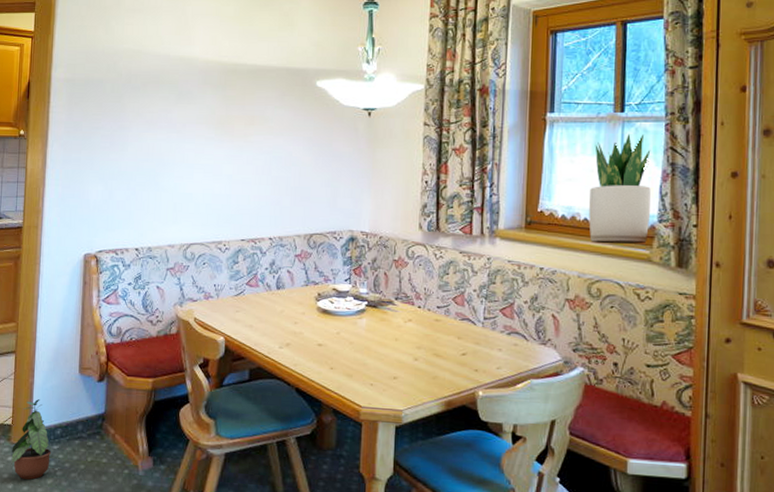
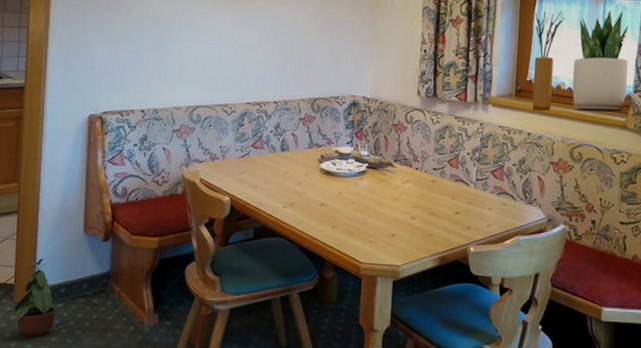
vase: none [544,137,580,245] -> present [532,11,566,112]

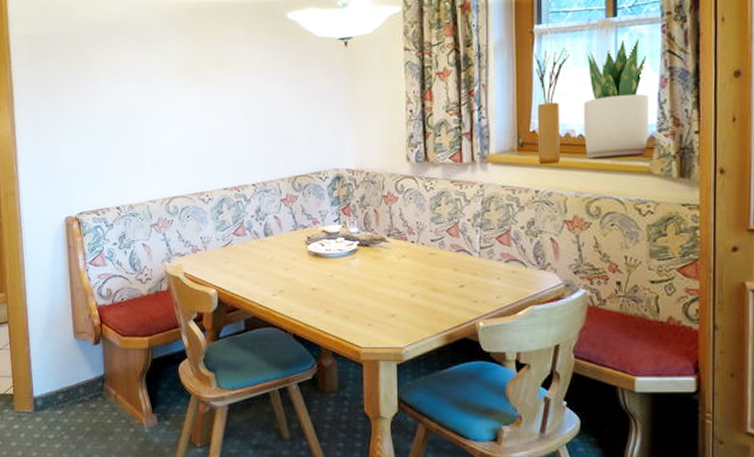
potted plant: present [14,259,58,338] -> none [16,367,58,445]

